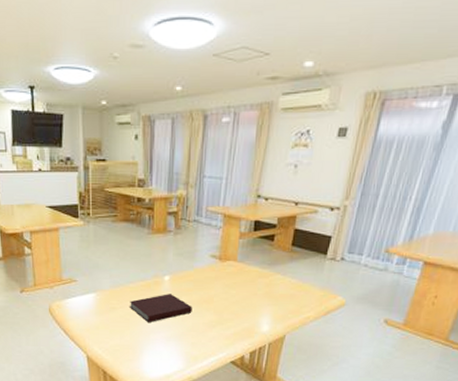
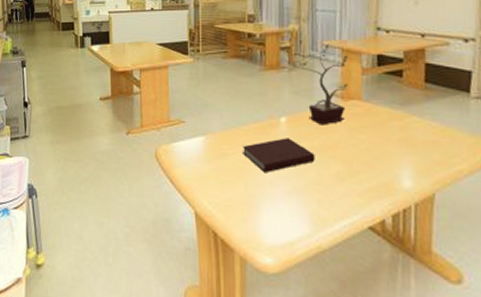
potted plant: none [172,209,228,283] -> present [285,43,348,125]

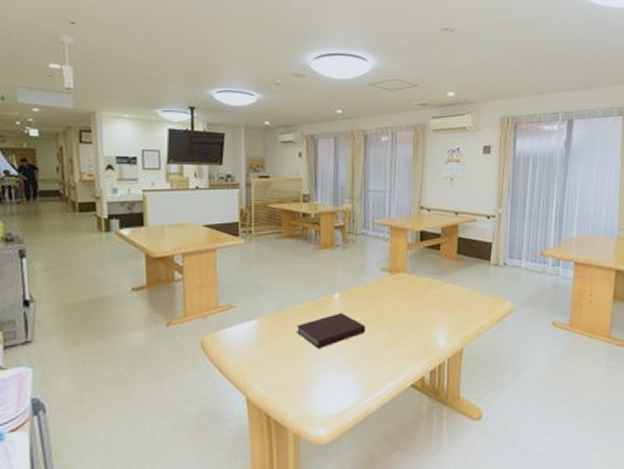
potted plant: present [285,43,348,125] -> none [339,221,395,298]

